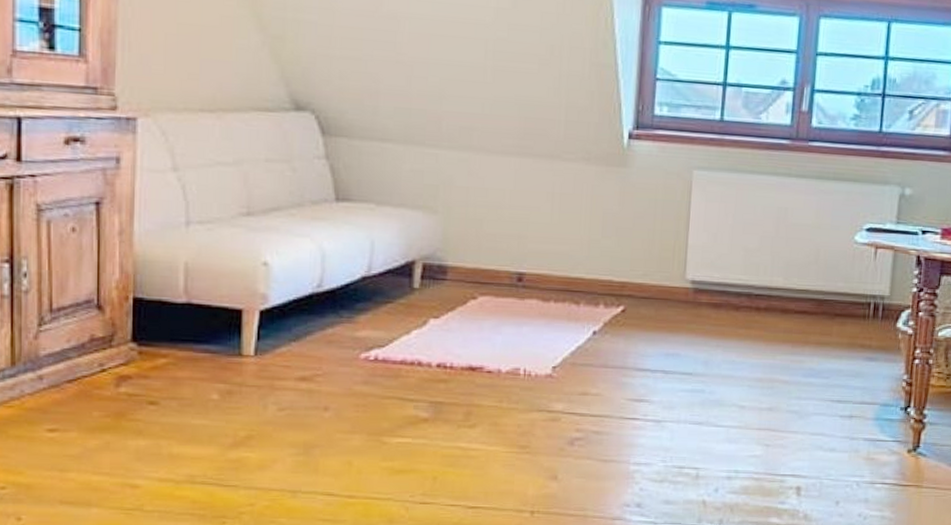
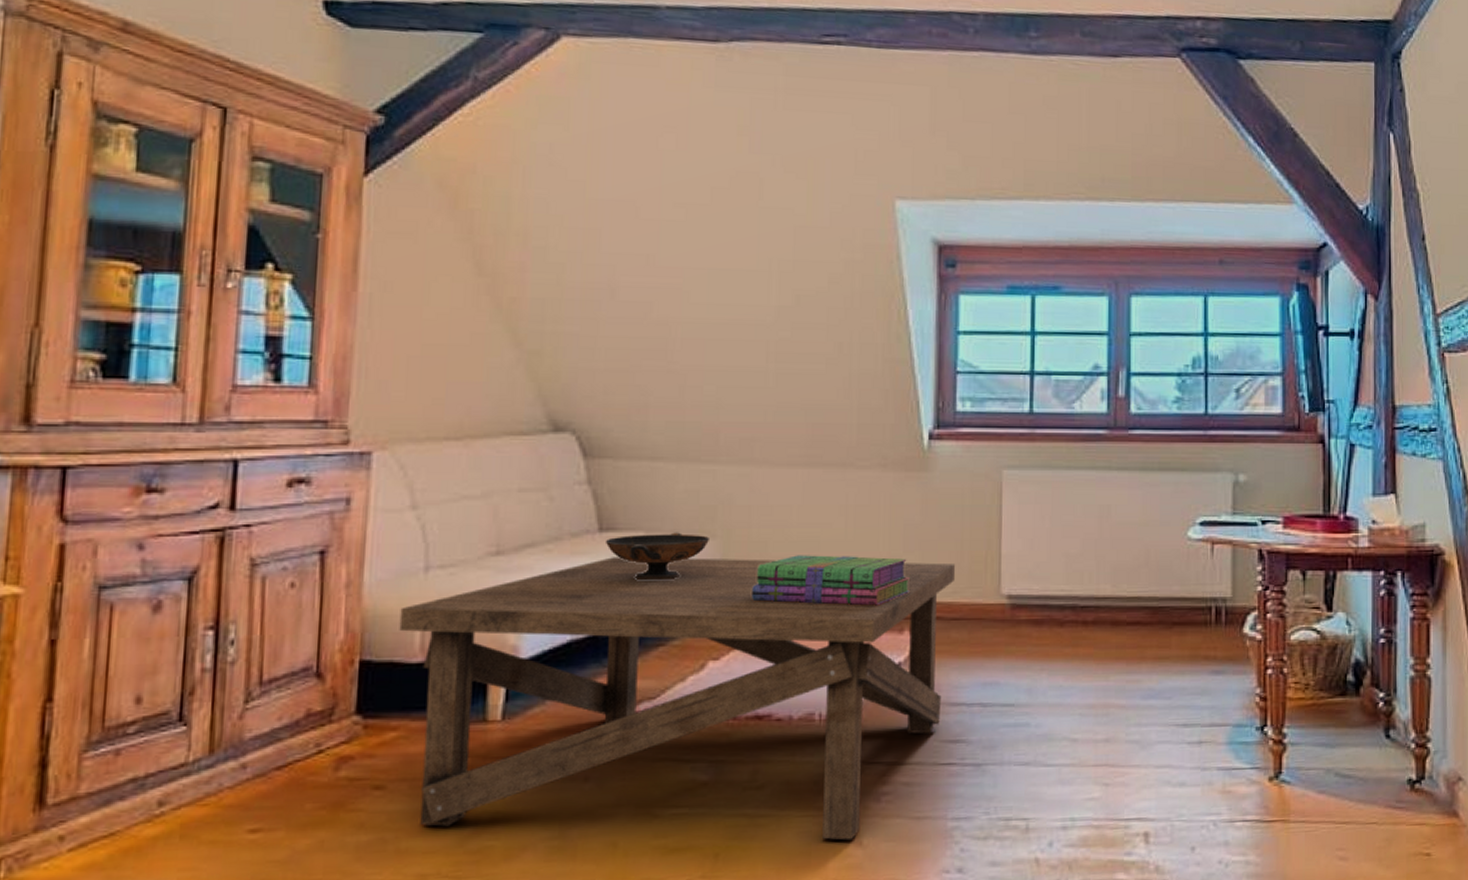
coffee table: none [166,224,647,474] -> present [399,557,956,841]
decorative bowl: none [341,206,433,248] -> present [605,532,711,581]
stack of books: none [468,233,607,282] -> present [752,555,911,606]

